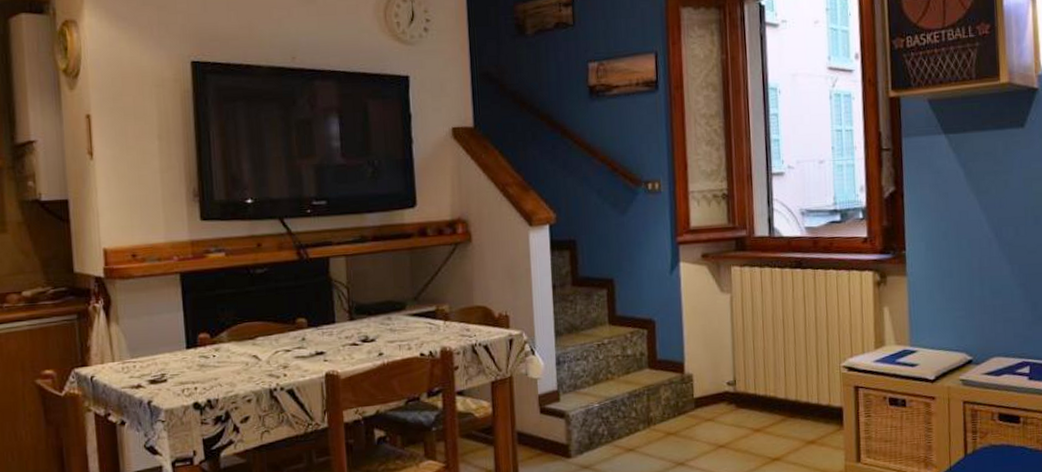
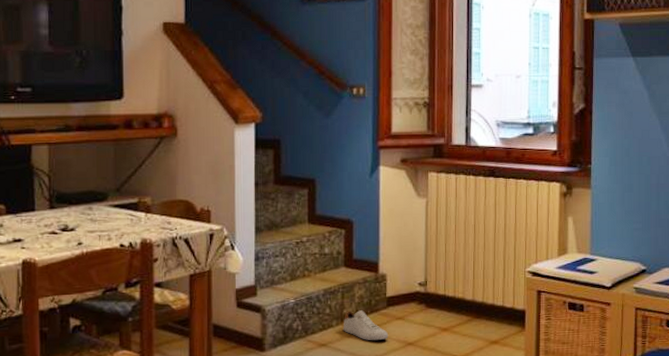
shoe: none [650,413,699,444] -> present [343,310,389,341]

